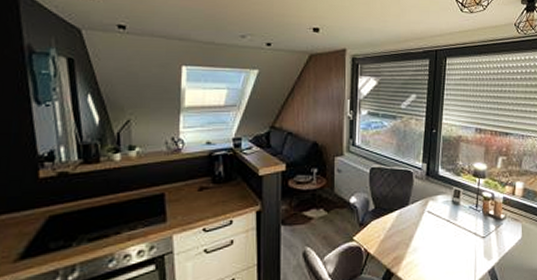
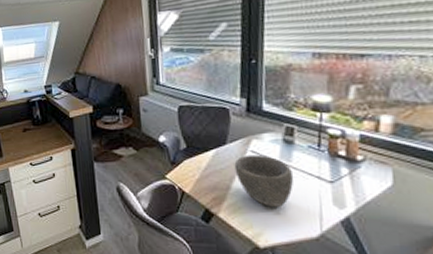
bowl: none [414,214,458,263] -> present [234,154,294,207]

